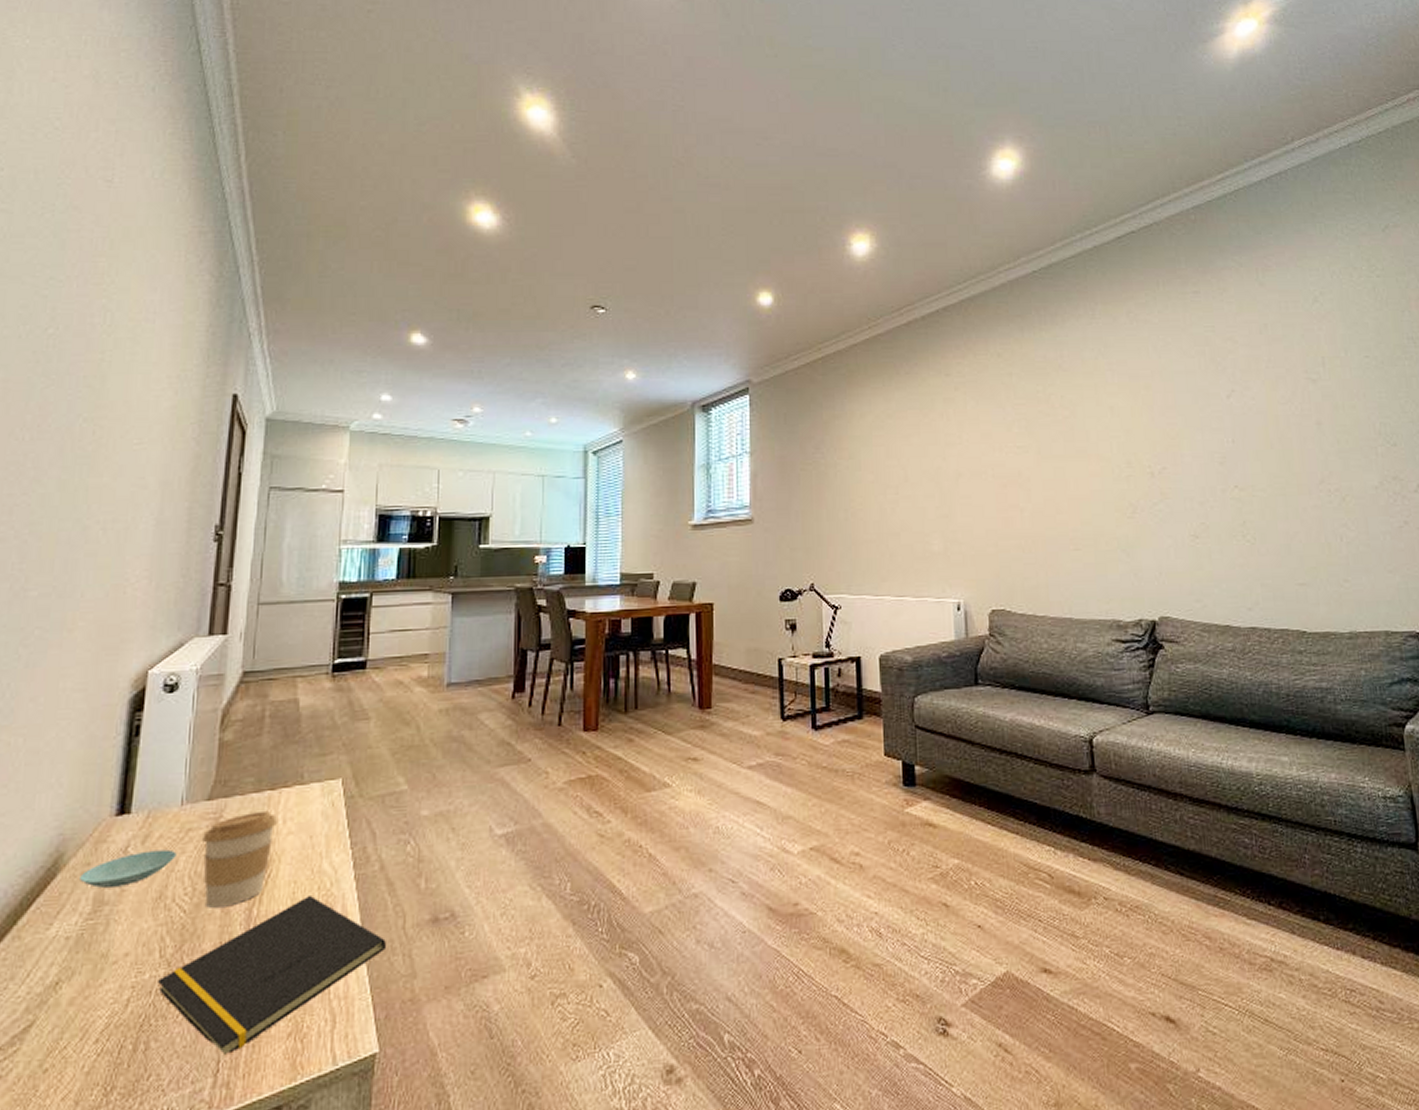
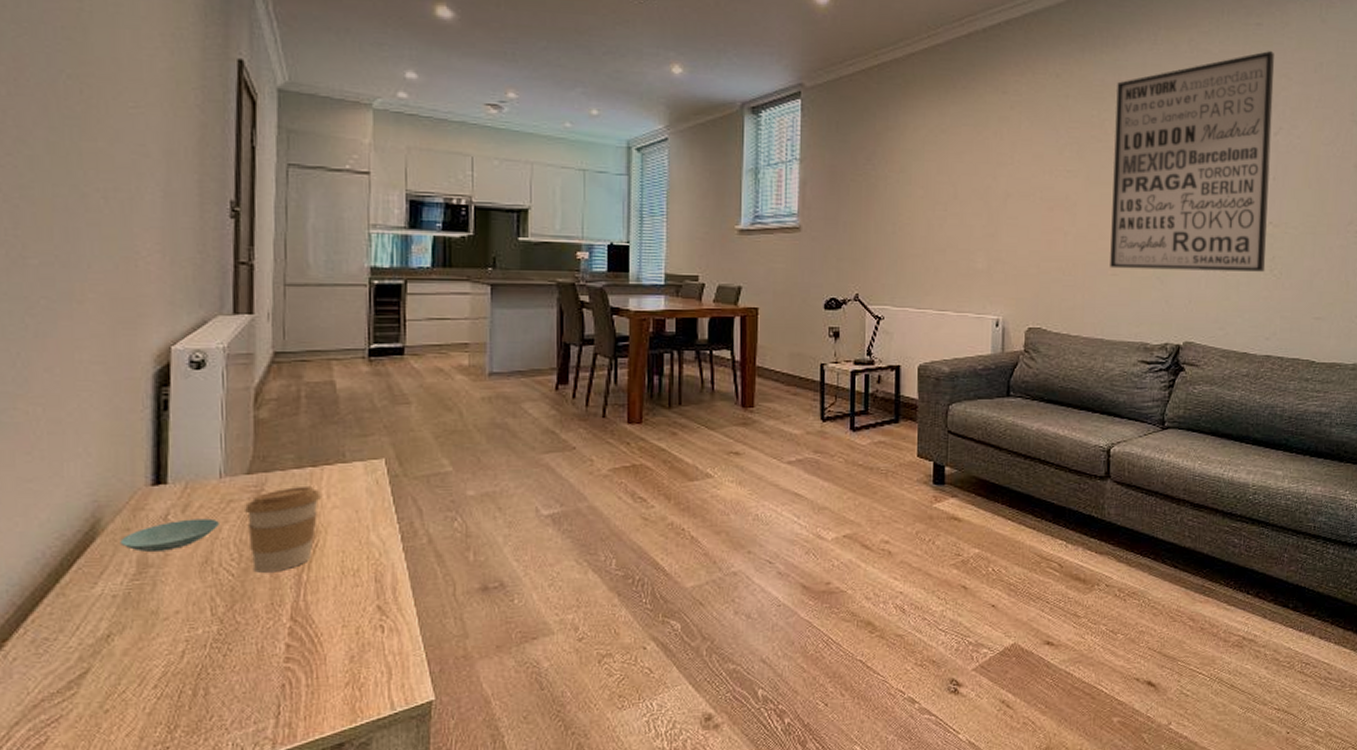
notepad: present [158,894,387,1055] -> none [212,563,439,700]
wall art: none [1059,317,1237,543] -> present [1110,51,1274,272]

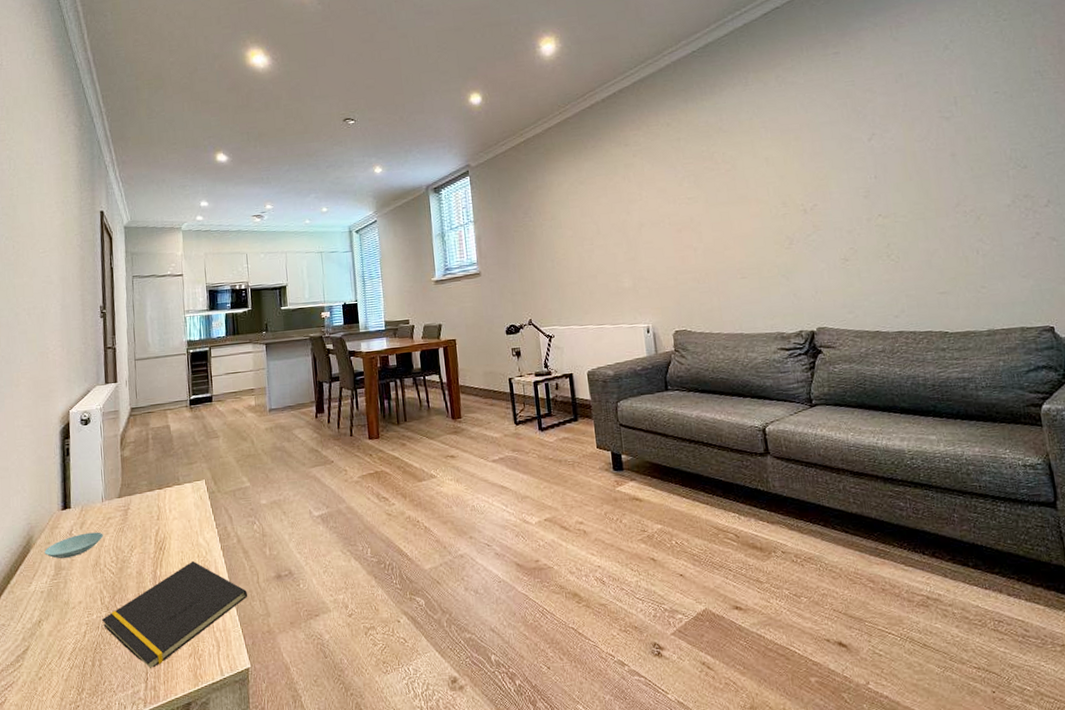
notepad: none [212,563,439,700] -> present [102,560,248,668]
coffee cup: present [245,487,321,573] -> none [118,504,165,571]
wall art: present [1110,51,1274,272] -> none [719,73,883,273]

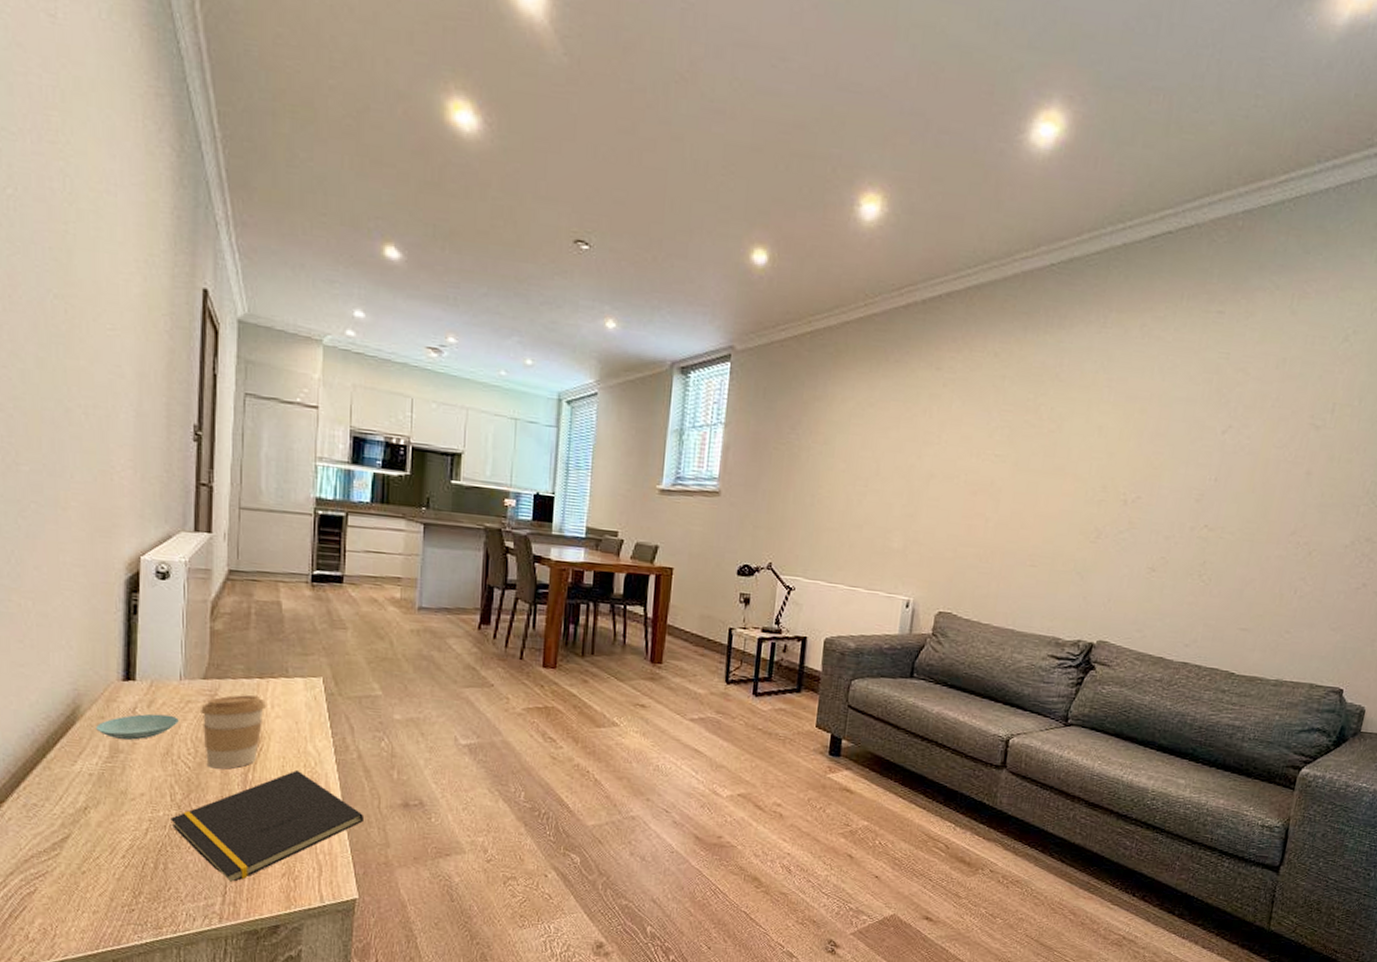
coffee cup: none [118,504,165,571] -> present [201,695,266,769]

